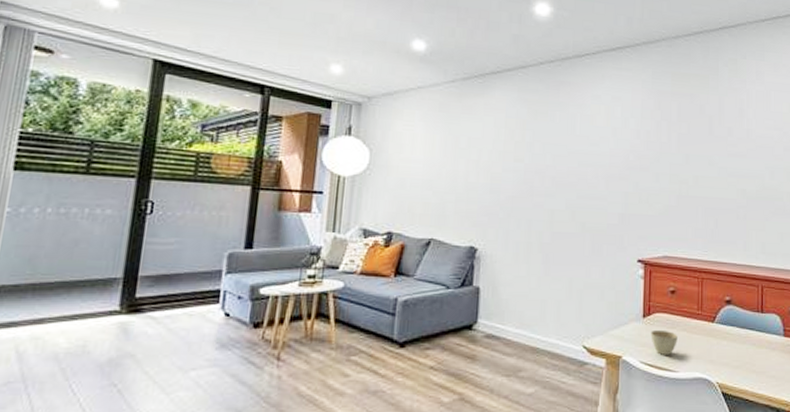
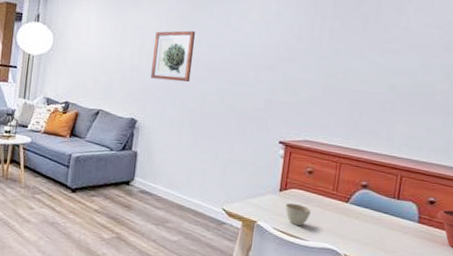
wall art: none [491,140,539,200] -> present [151,30,196,83]

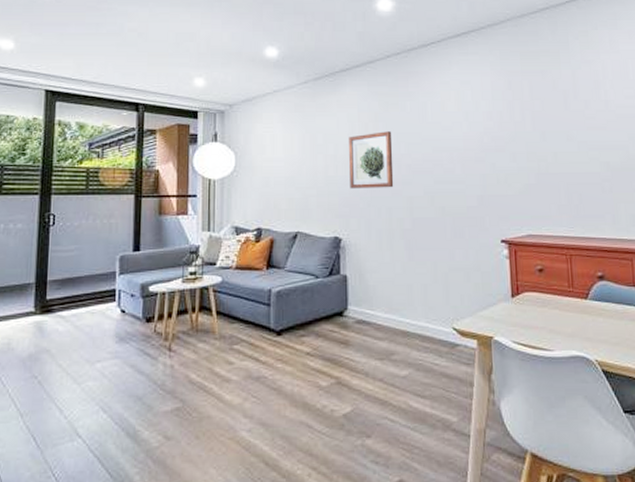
cup: present [285,203,311,226] -> none [521,308,550,334]

